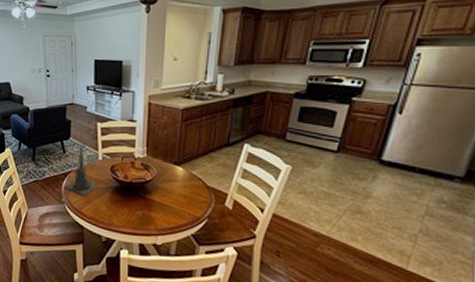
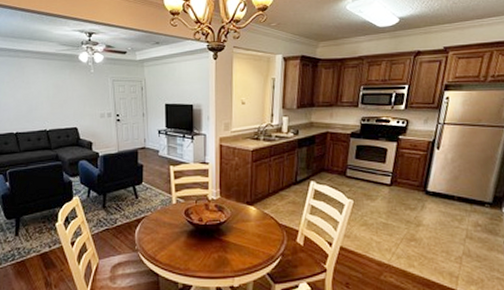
candle holder: present [64,138,98,196] -> none [137,182,172,242]

